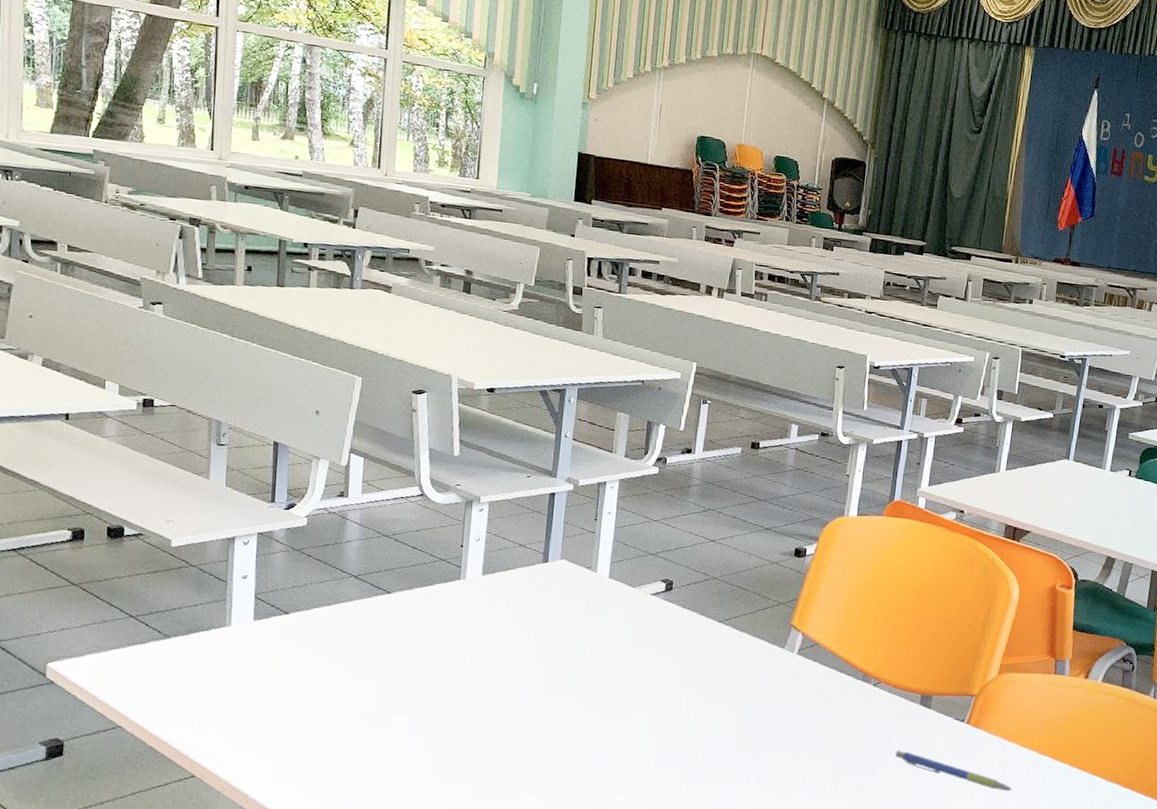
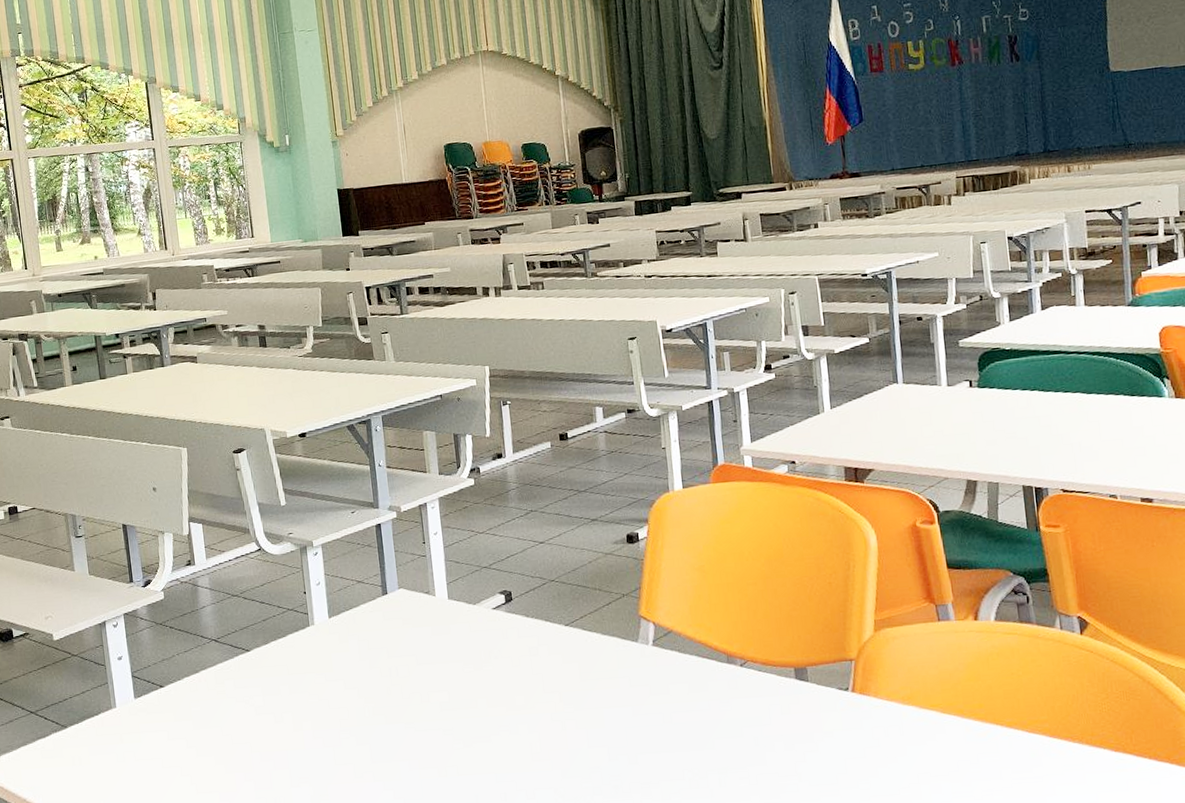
pen: present [895,750,1013,792] -> none [781,732,921,762]

